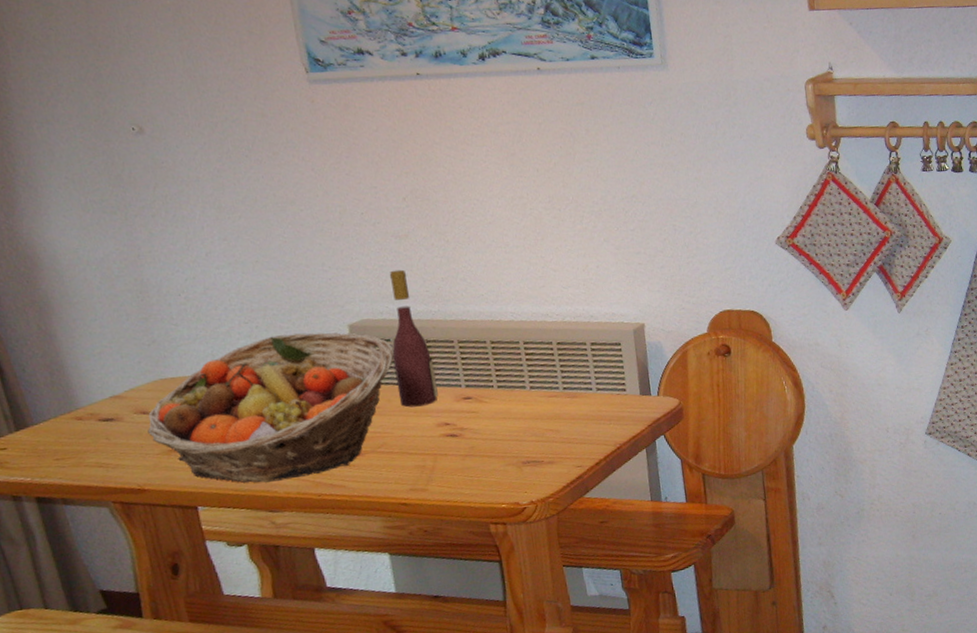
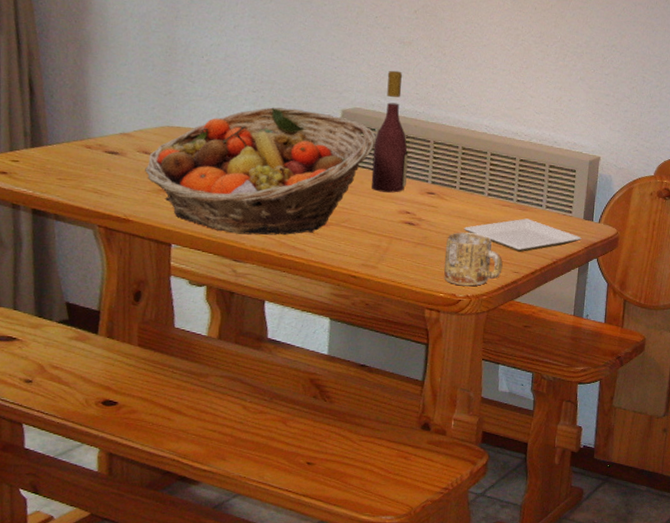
mug: none [495,432,564,492] -> present [444,232,503,286]
plate: none [511,406,643,444] -> present [463,218,582,252]

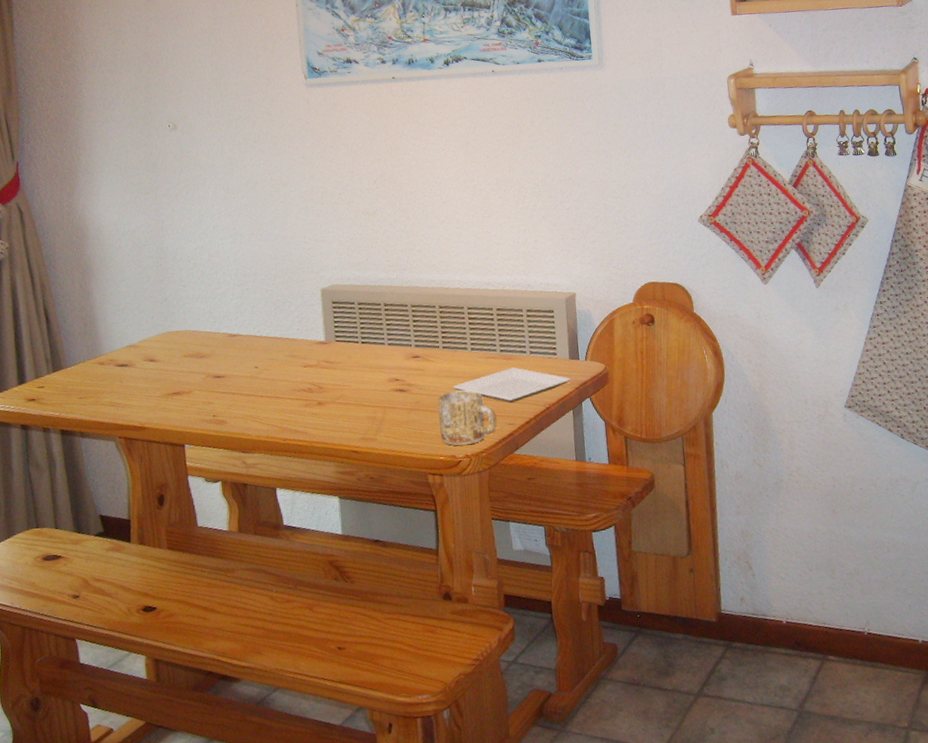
fruit basket: present [145,107,377,235] -> none [153,295,357,426]
wine bottle: present [371,70,409,193] -> none [355,241,391,364]

